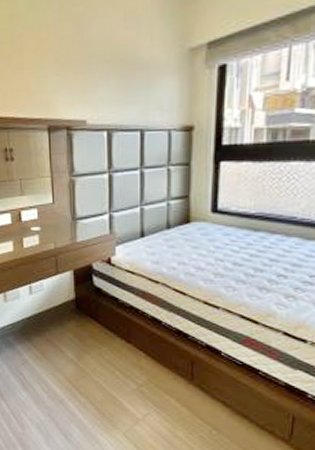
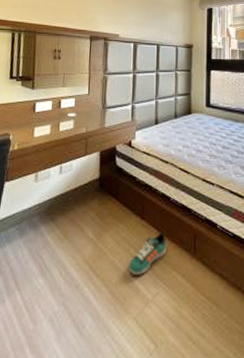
sneaker: none [115,356,158,396] -> present [129,232,167,275]

